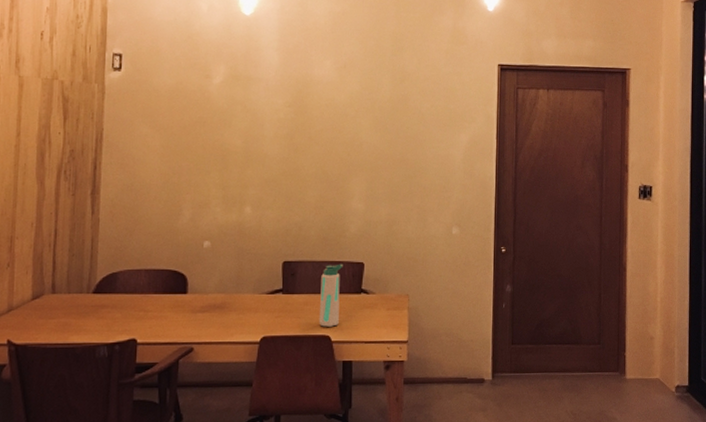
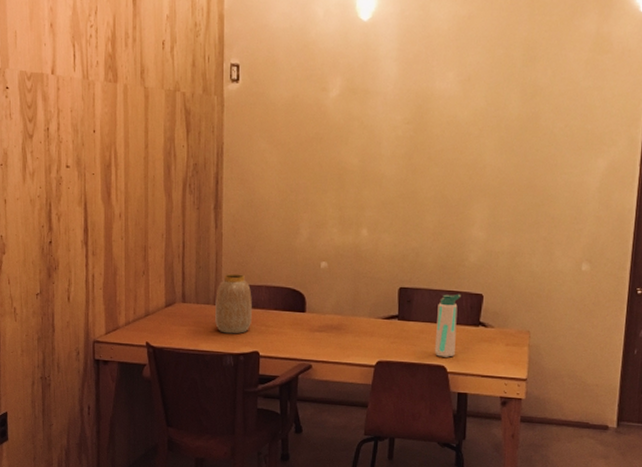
vase: none [88,259,130,323] -> present [215,273,252,334]

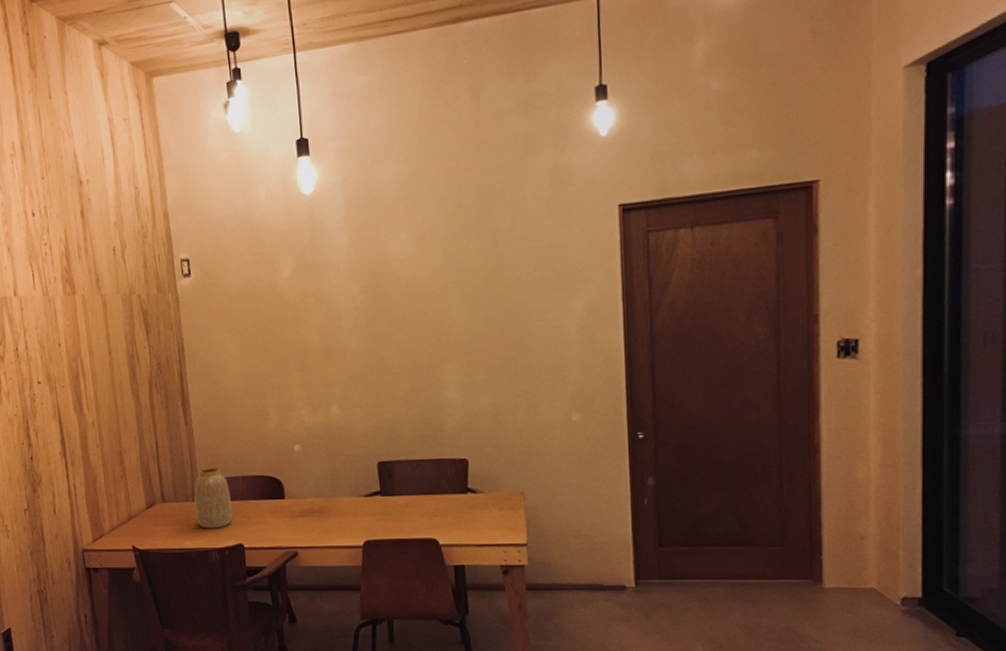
water bottle: present [434,294,461,357] -> none [421,461,446,530]

